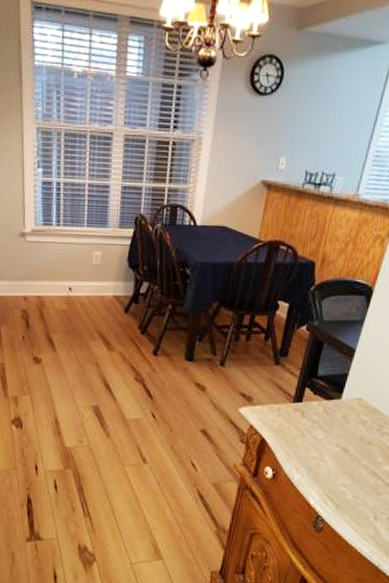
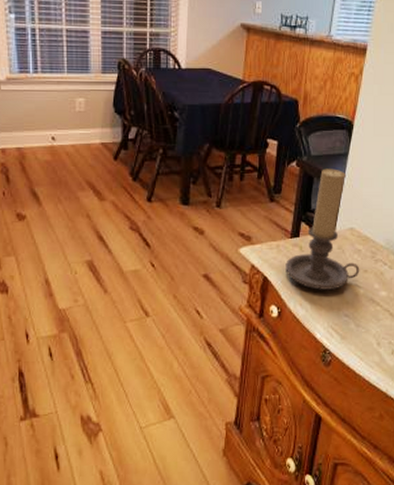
candle holder: none [284,335,364,458] -> present [285,168,360,290]

